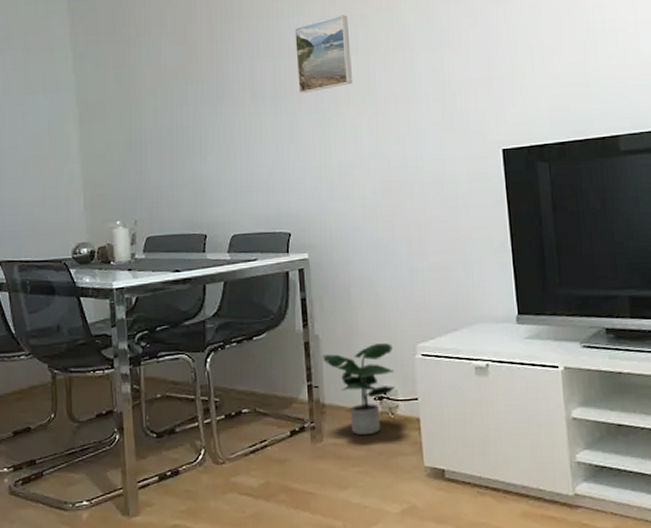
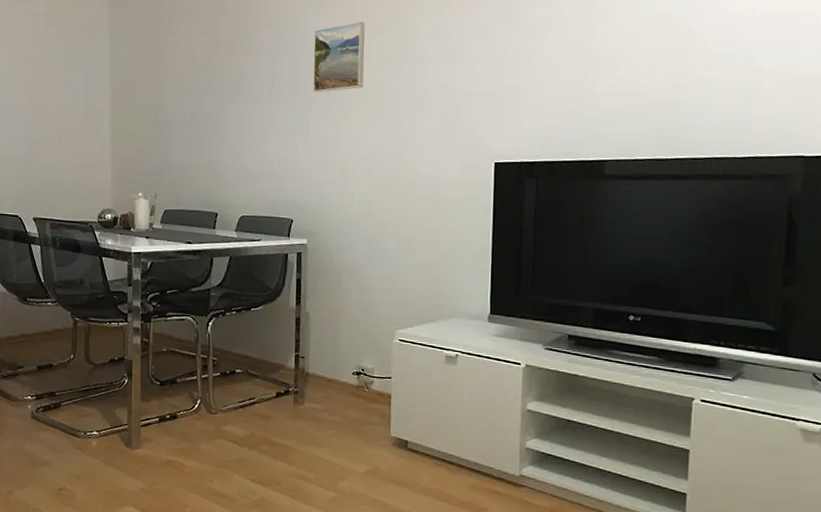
potted plant: present [321,343,396,436] -> none [310,326,374,404]

